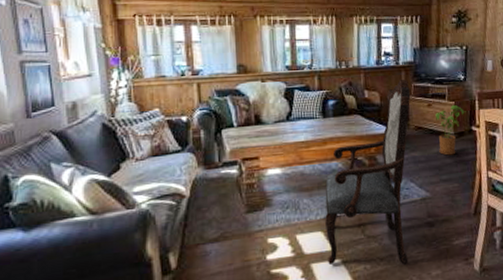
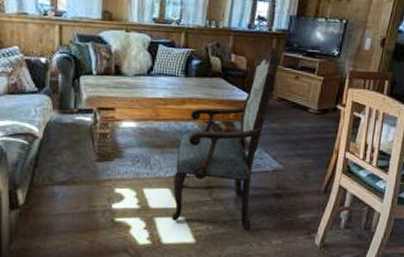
house plant: present [435,104,466,156] -> none [299,80,334,131]

